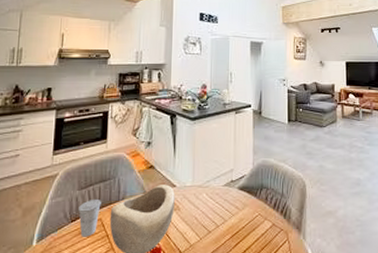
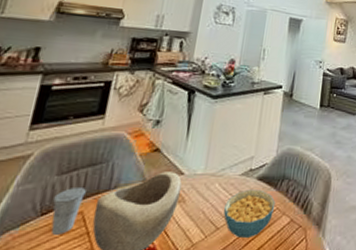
cereal bowl: none [212,198,257,240] -> present [223,189,276,238]

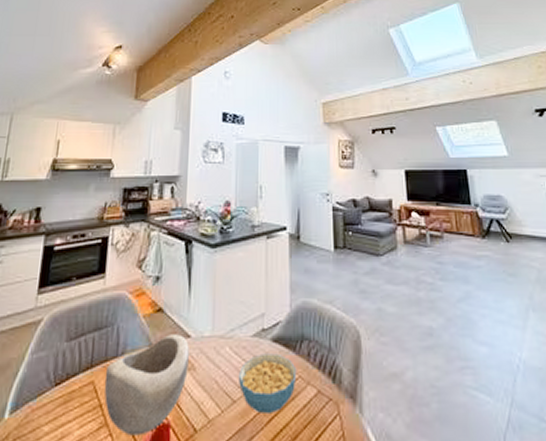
cup: present [51,186,86,235] -> none [65,353,95,407]

